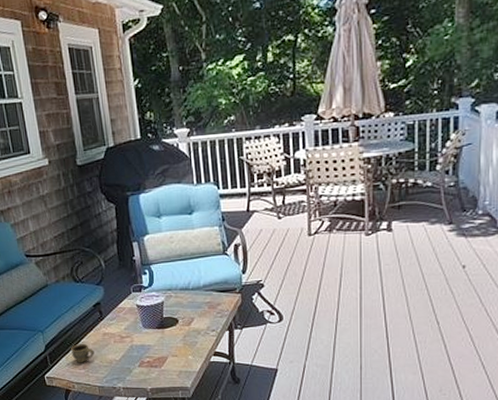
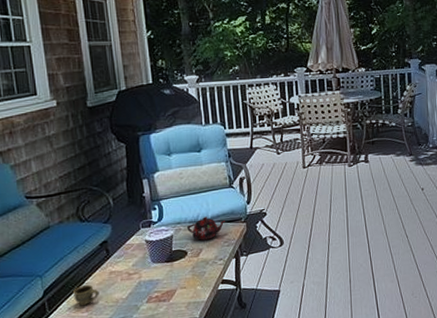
teapot: none [178,285,218,309] -> present [187,217,225,240]

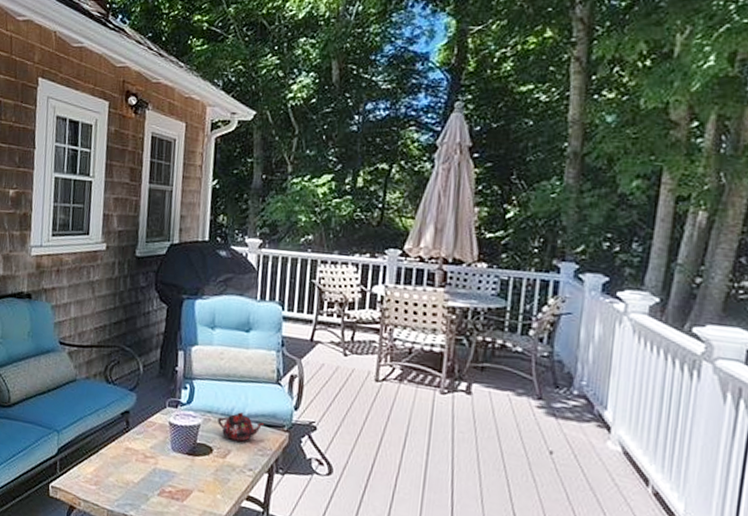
cup: present [73,285,99,306] -> none [85,454,112,478]

